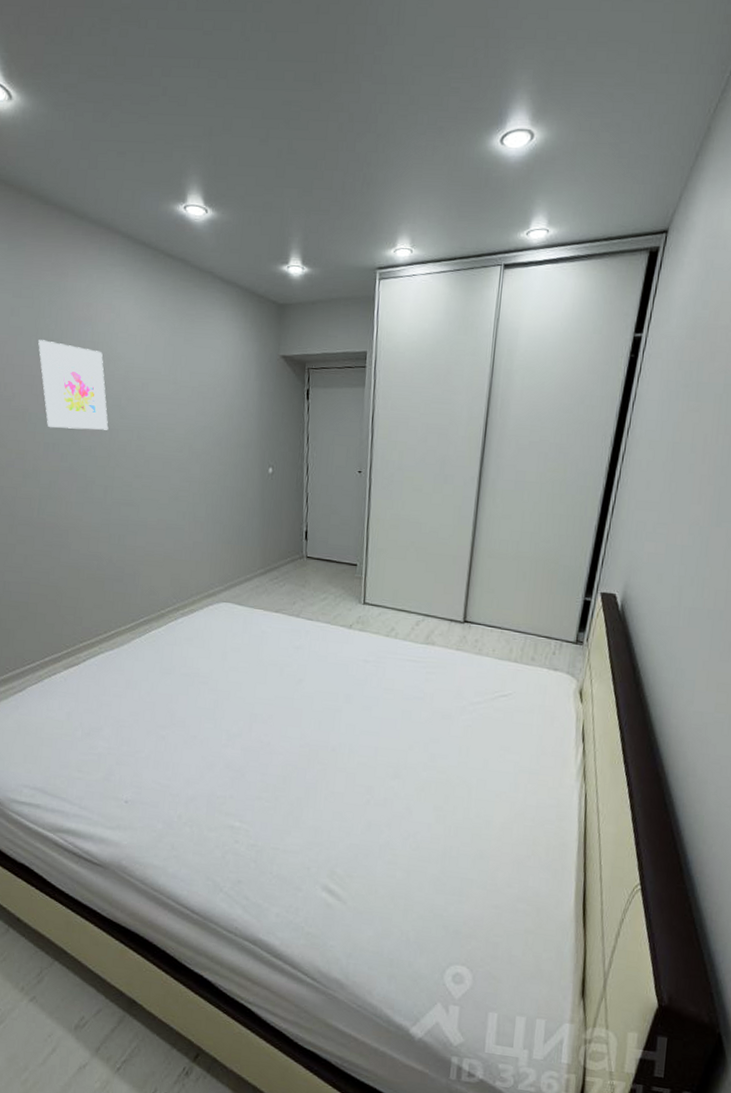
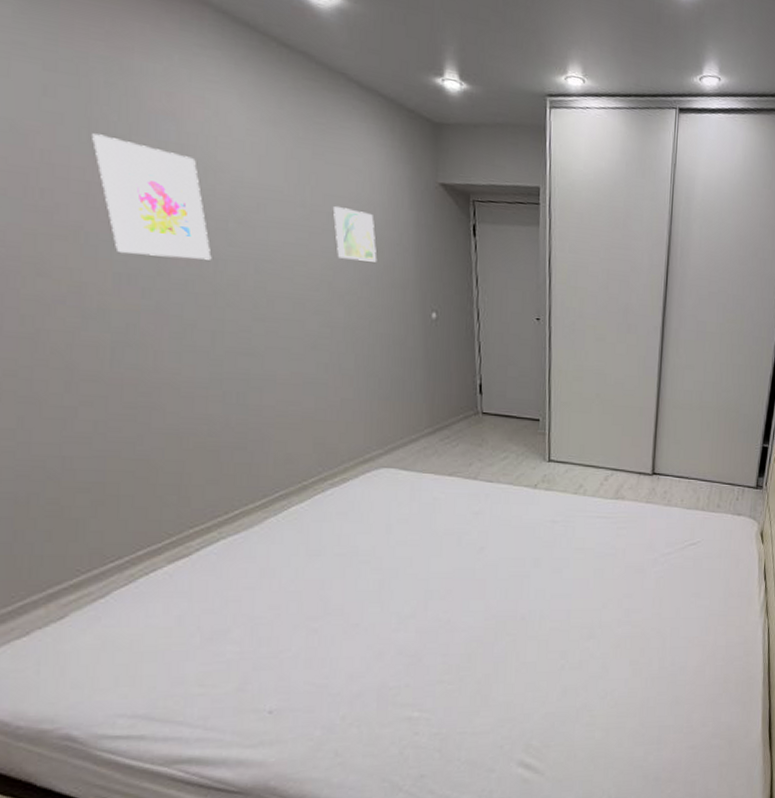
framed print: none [196,382,228,426] -> present [333,206,377,262]

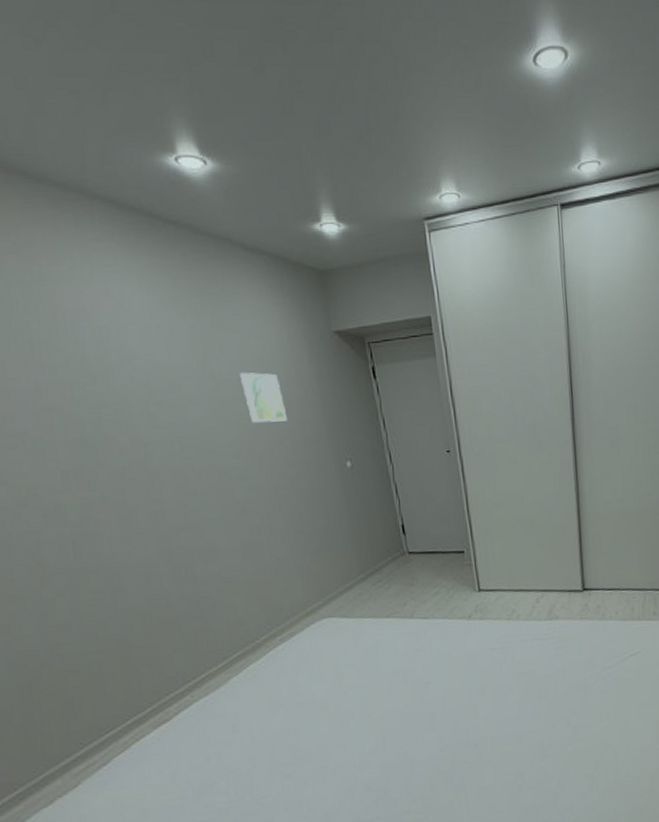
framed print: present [92,133,212,260] -> none [20,343,141,451]

